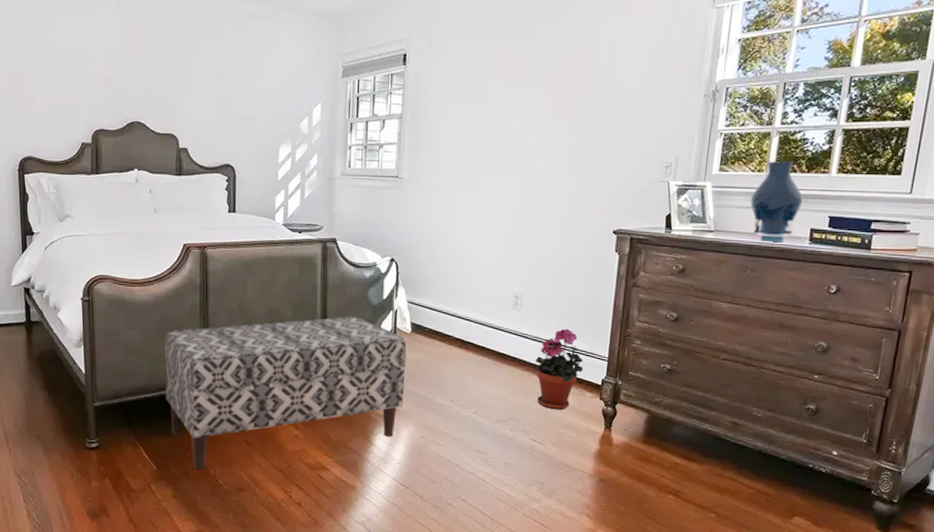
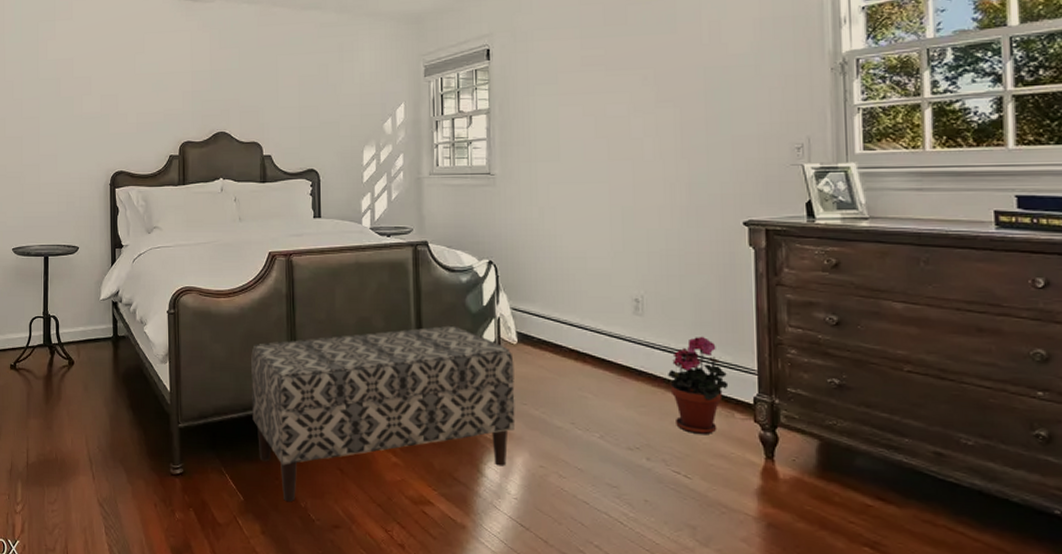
vase: present [750,161,803,243] -> none [909,135,978,229]

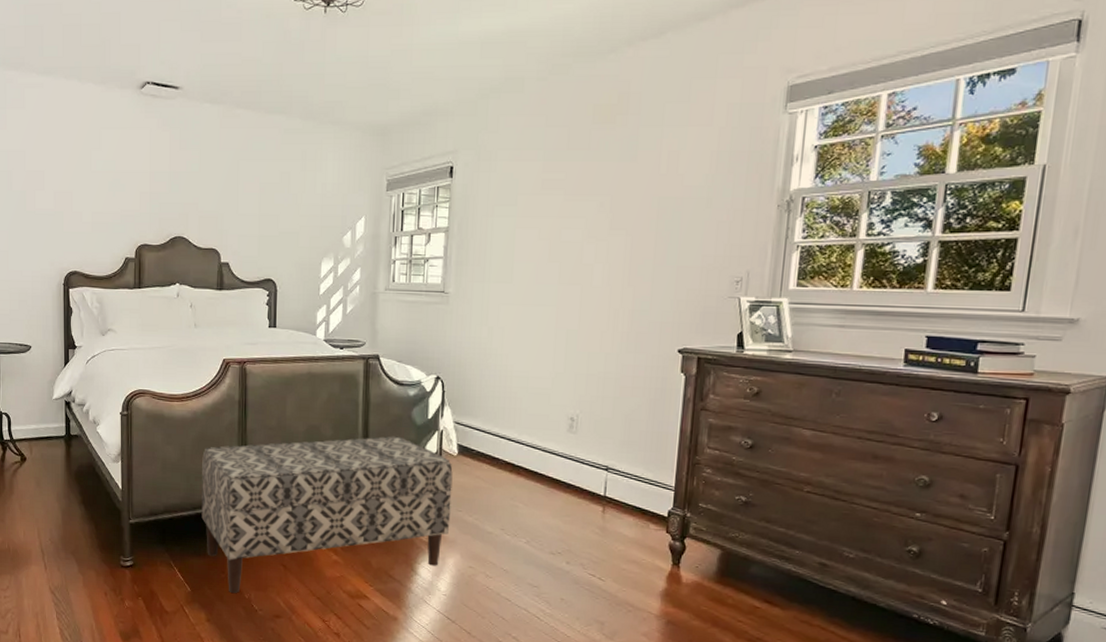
potted plant: present [668,336,729,435] -> none [594,454,647,543]

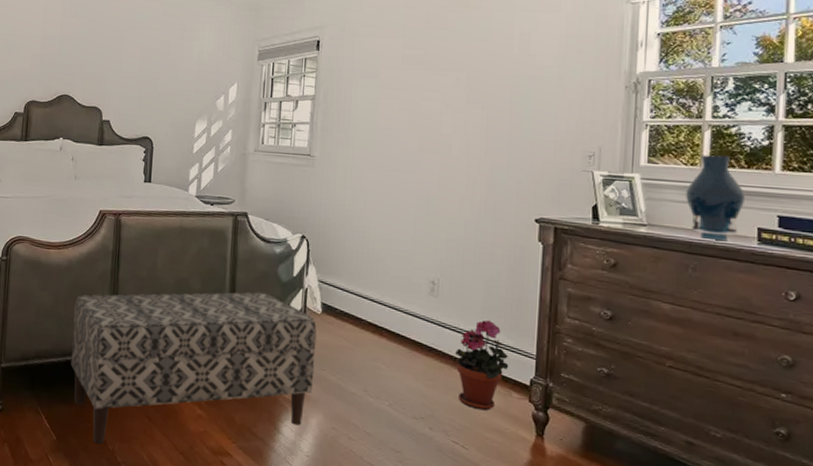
potted plant: none [594,454,647,543] -> present [455,320,509,411]
vase: none [834,275,895,365] -> present [686,155,746,241]

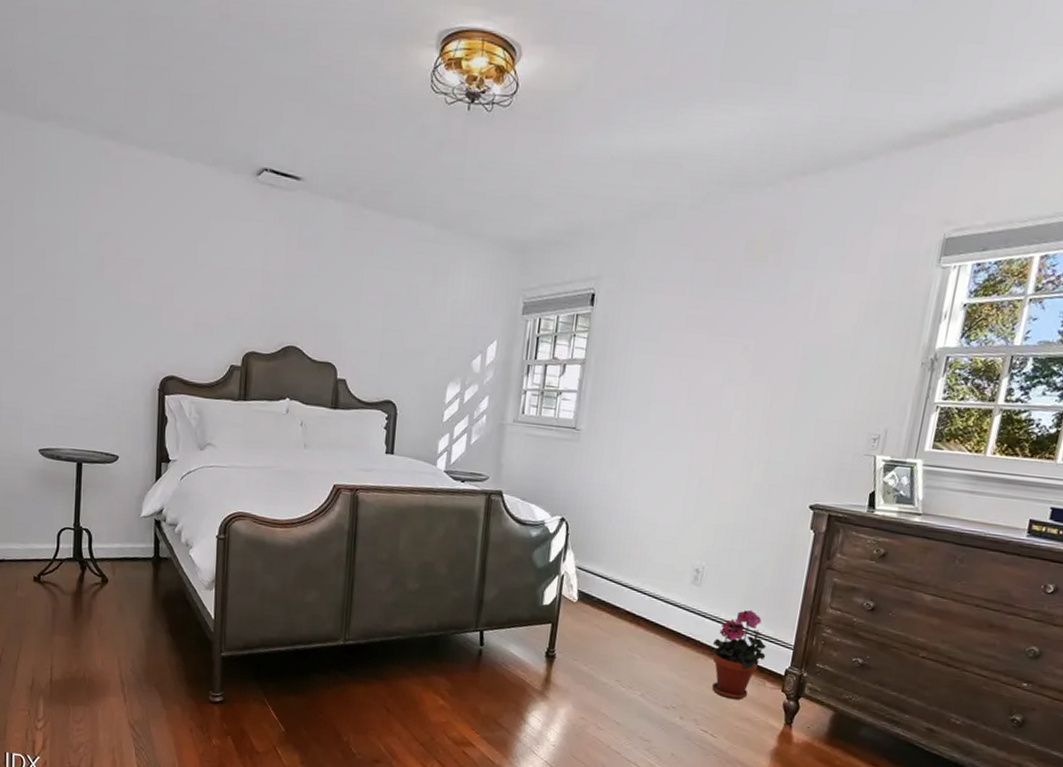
bench: present [71,291,317,444] -> none [300,578,571,735]
vase: present [686,155,746,241] -> none [964,441,1024,533]

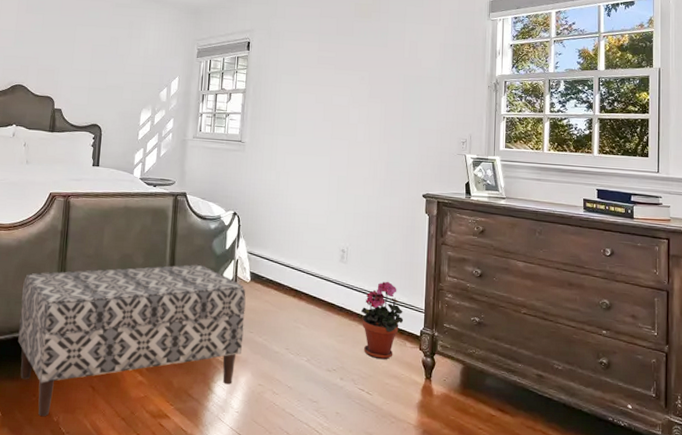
bench: none [300,578,571,735] -> present [18,264,246,416]

